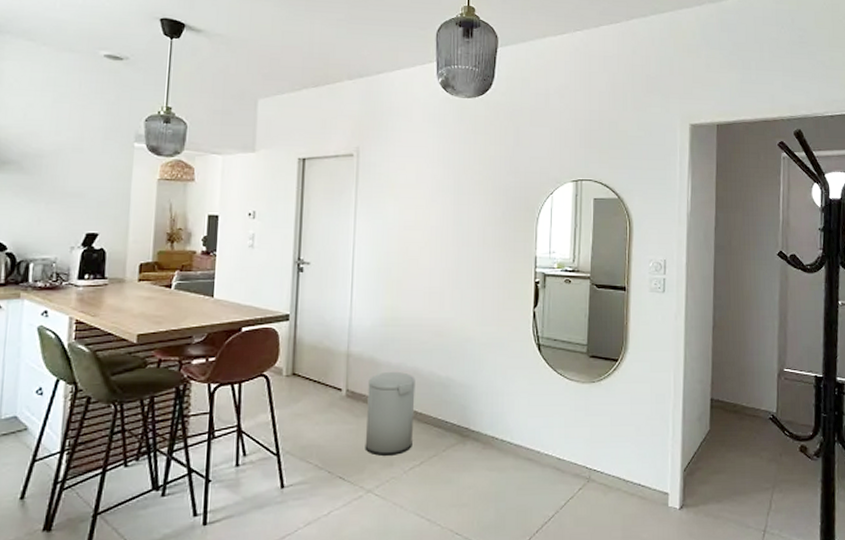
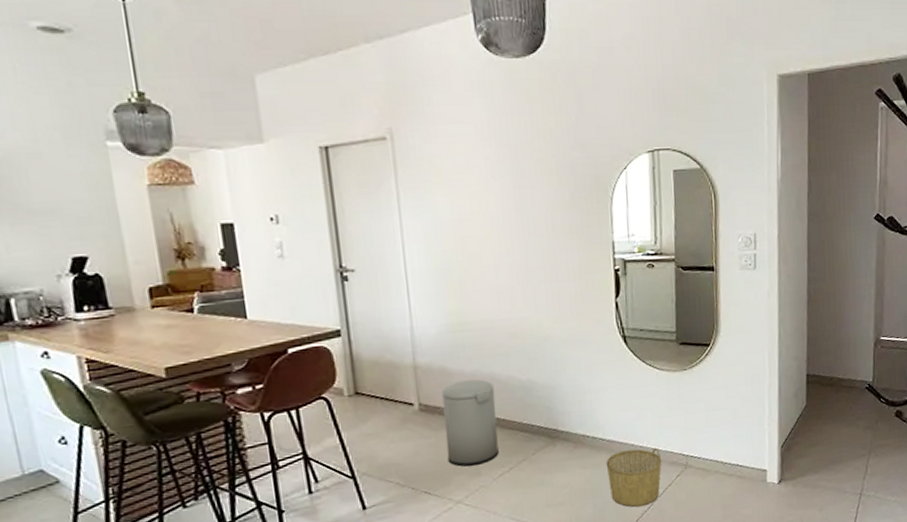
basket: none [511,456,565,517] -> present [606,447,662,507]

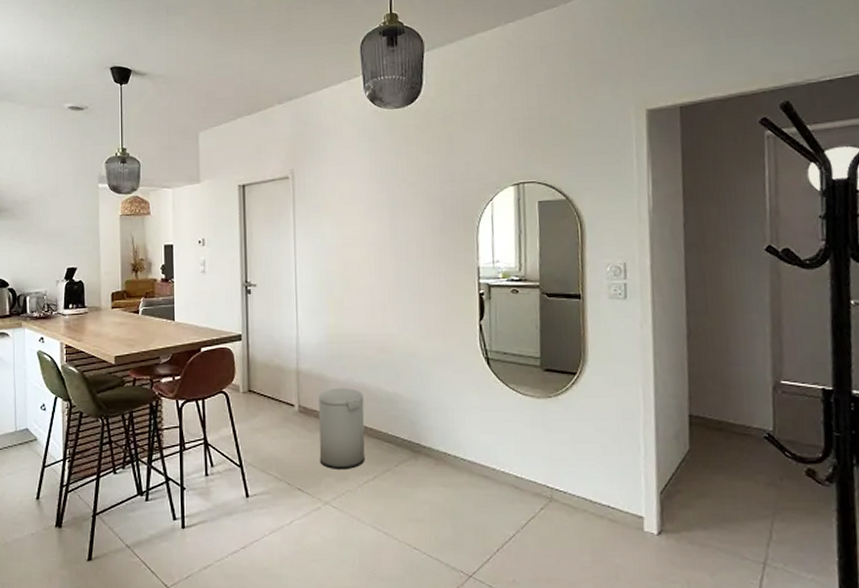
basket: present [606,447,662,507] -> none [466,474,525,535]

